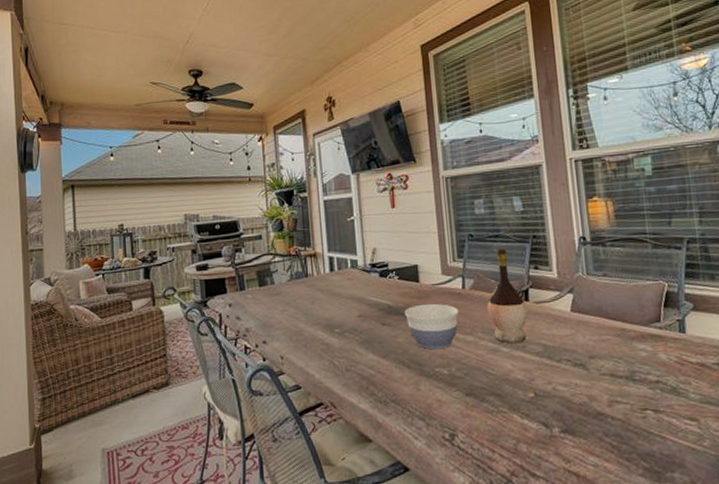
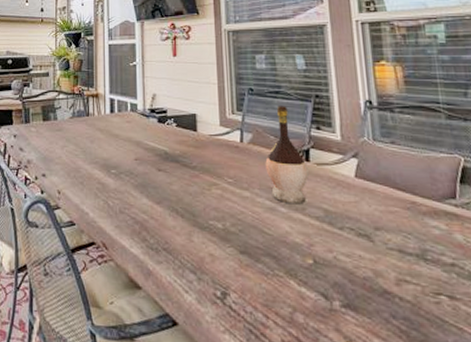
bowl: present [405,303,459,350] -> none [181,153,236,202]

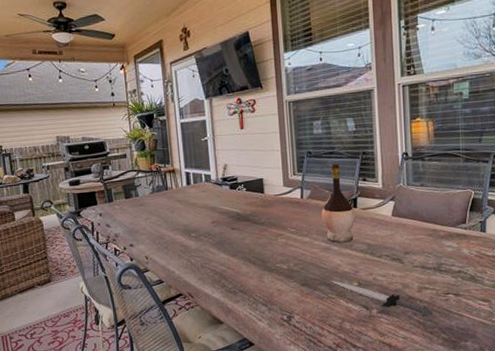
sword: none [276,251,419,323] -> present [330,280,433,317]

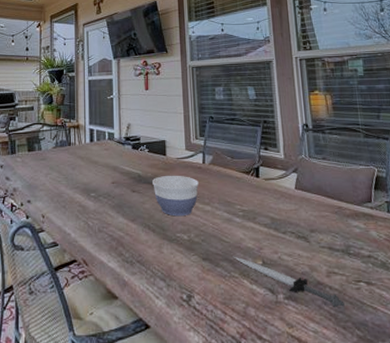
bowl: none [251,211,297,249] -> present [152,175,199,217]
wine bottle: present [321,164,356,243] -> none [223,131,259,215]

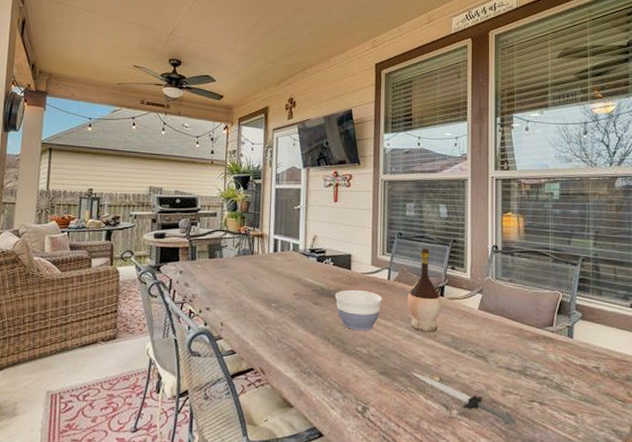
wine bottle: none [223,131,259,215] -> present [407,248,442,333]

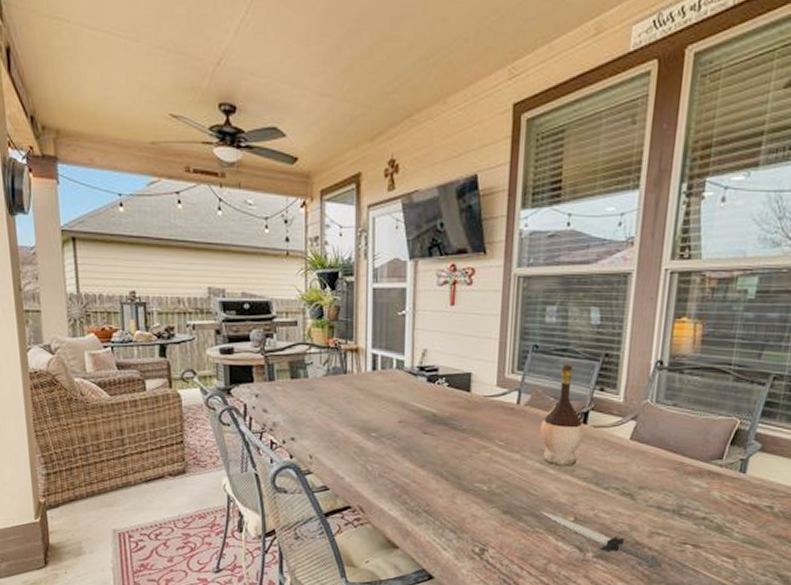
bowl: present [335,289,382,331] -> none [450,416,509,465]

